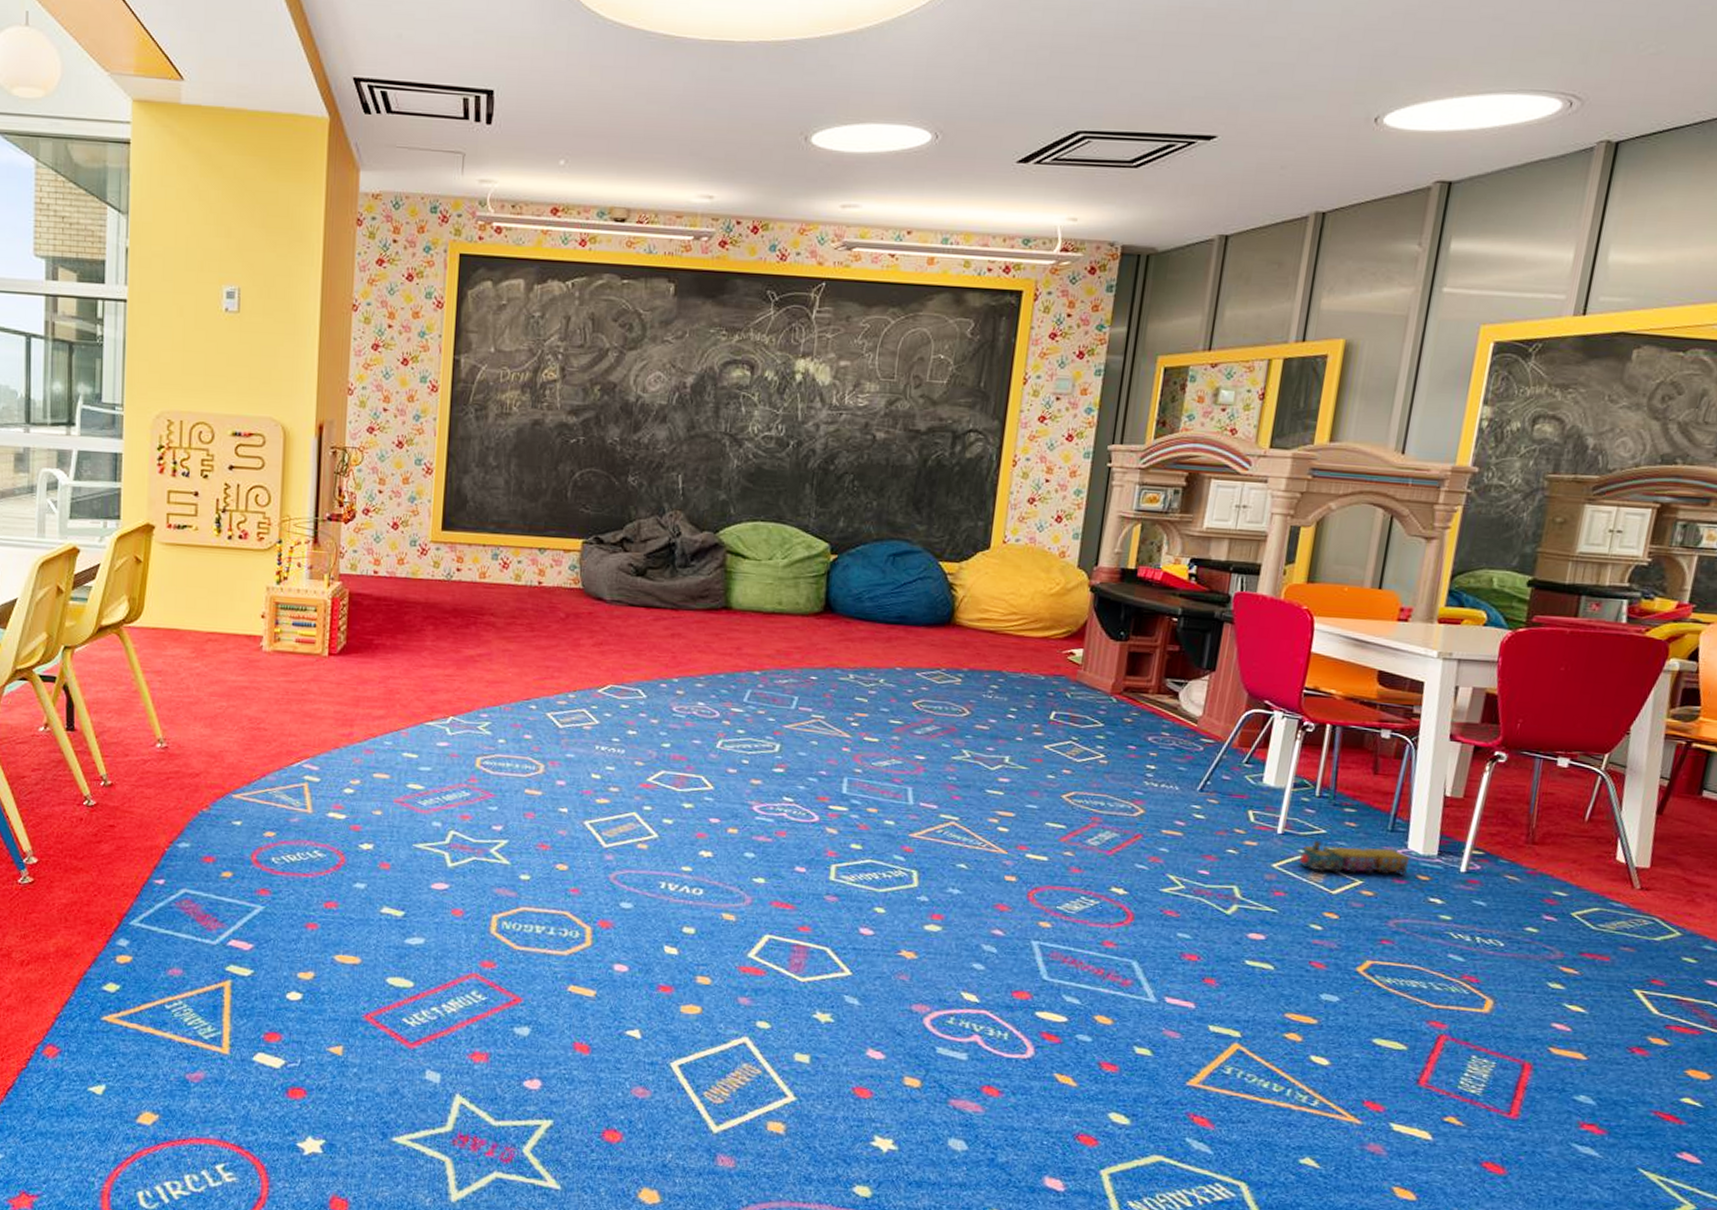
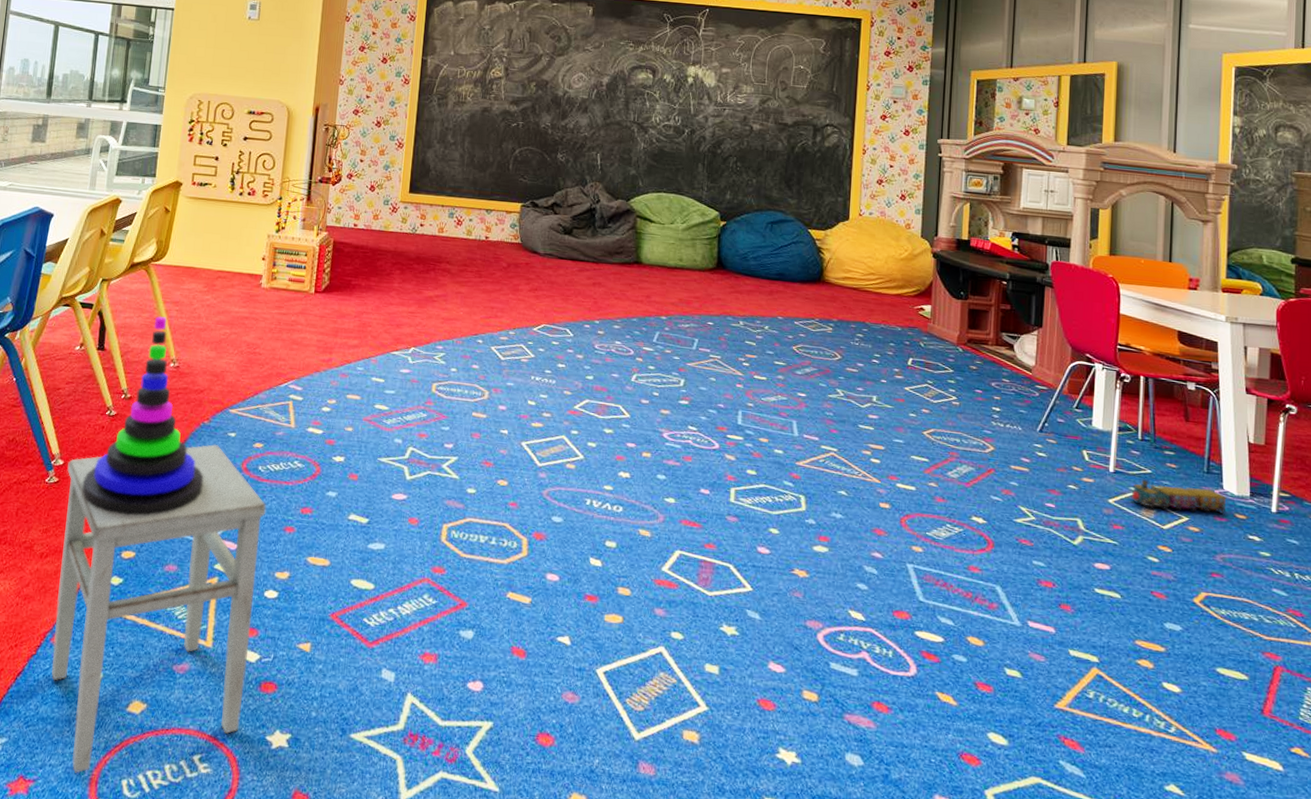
stool: none [43,834,284,1187] -> present [51,443,267,774]
stacking toy: none [63,689,206,917] -> present [82,316,203,516]

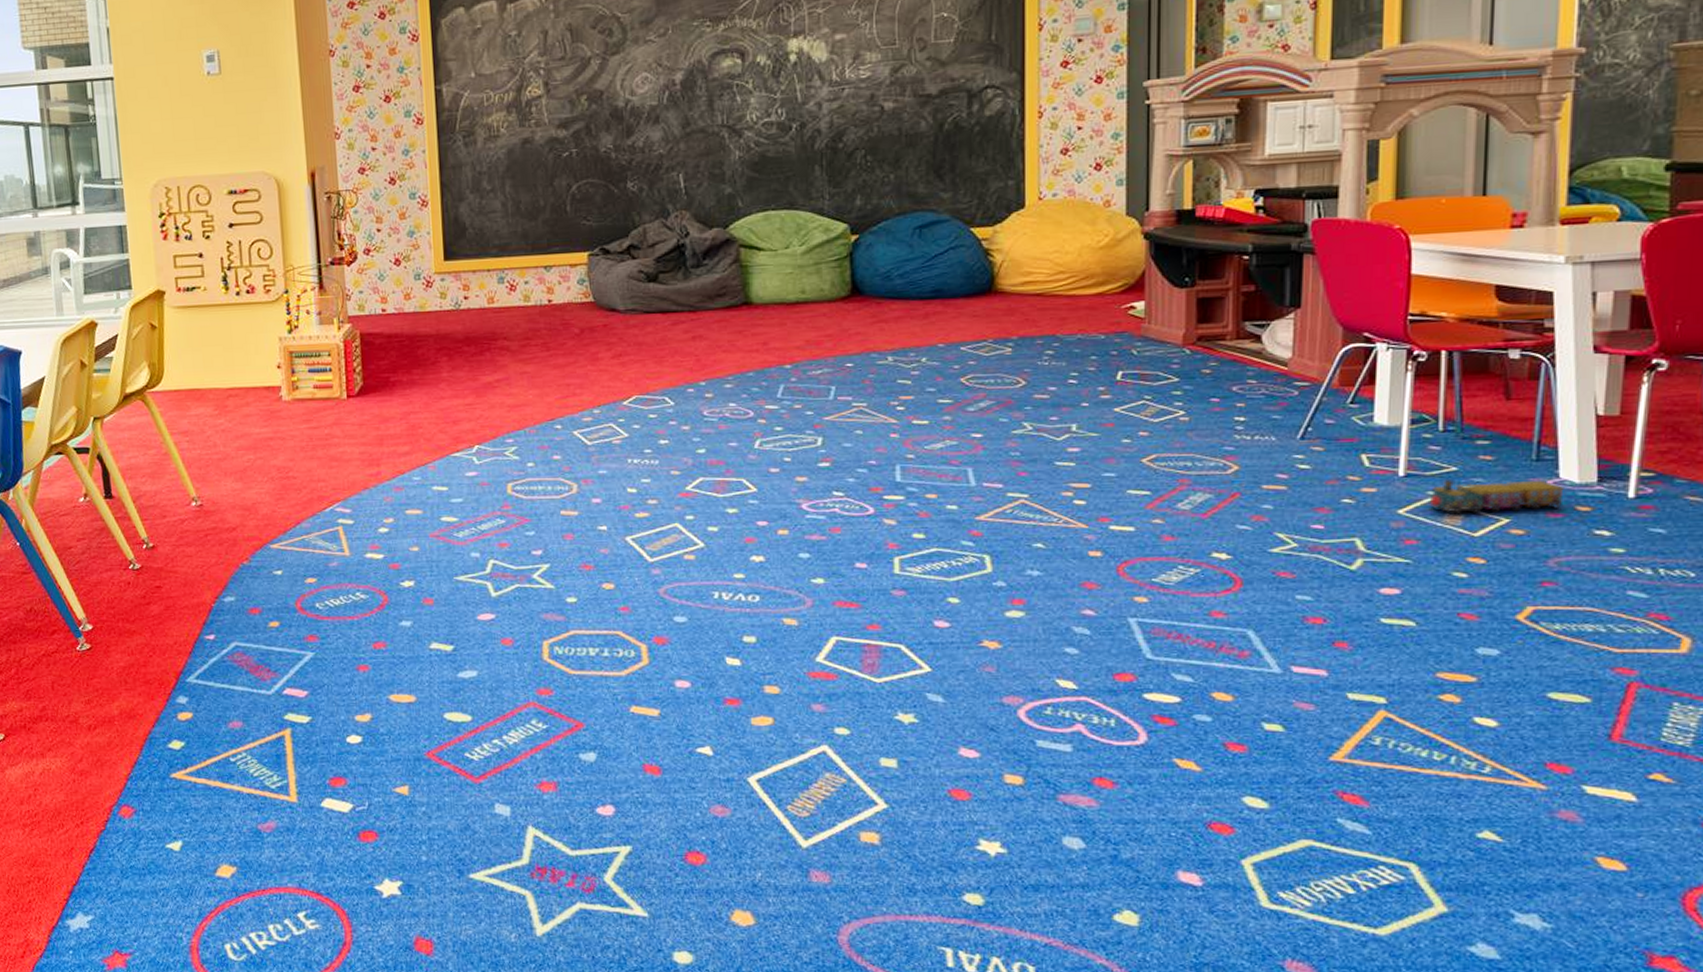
stool: present [51,443,267,774] -> none [97,585,343,943]
stacking toy: present [82,316,203,516] -> none [119,451,255,675]

